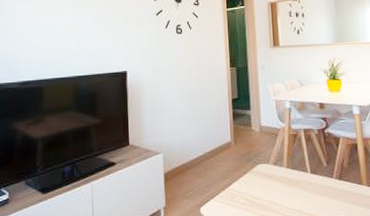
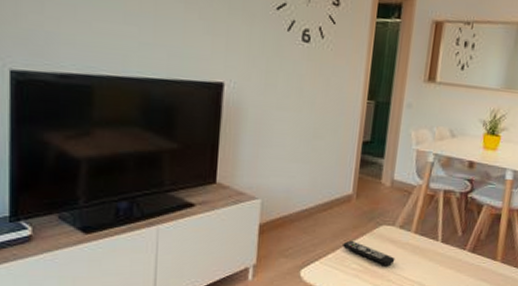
remote control: none [230,179,275,198] -> present [343,240,396,266]

